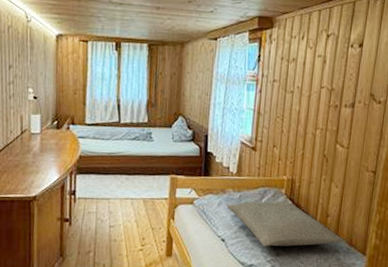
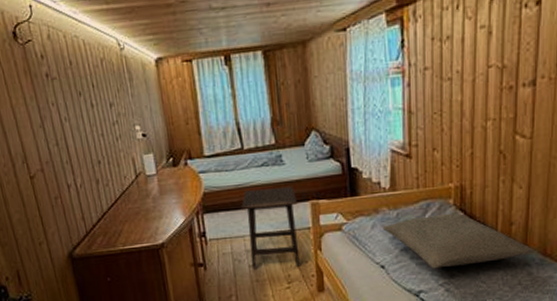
side table: none [111,159,159,232] -> present [241,187,300,269]

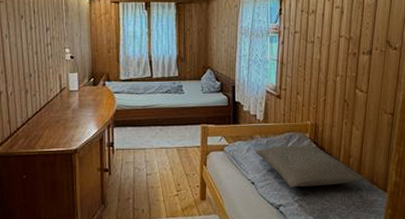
side table: present [241,187,300,269] -> none [146,111,191,178]

